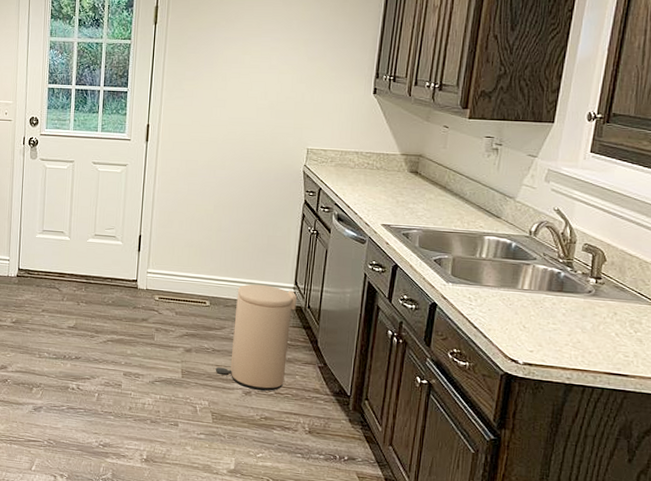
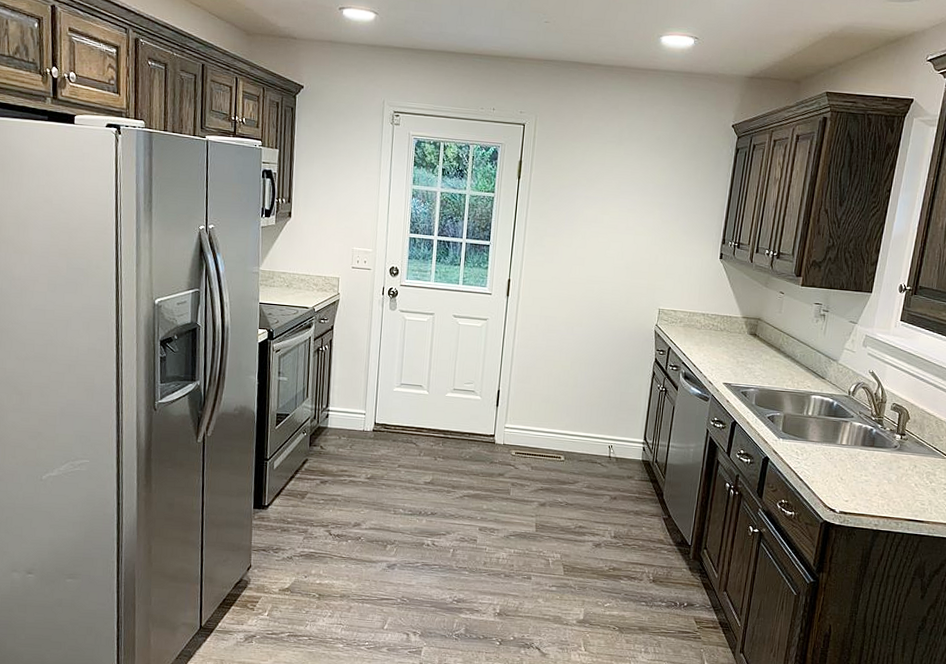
pedal bin: present [215,284,297,391] -> none [568,439,645,543]

